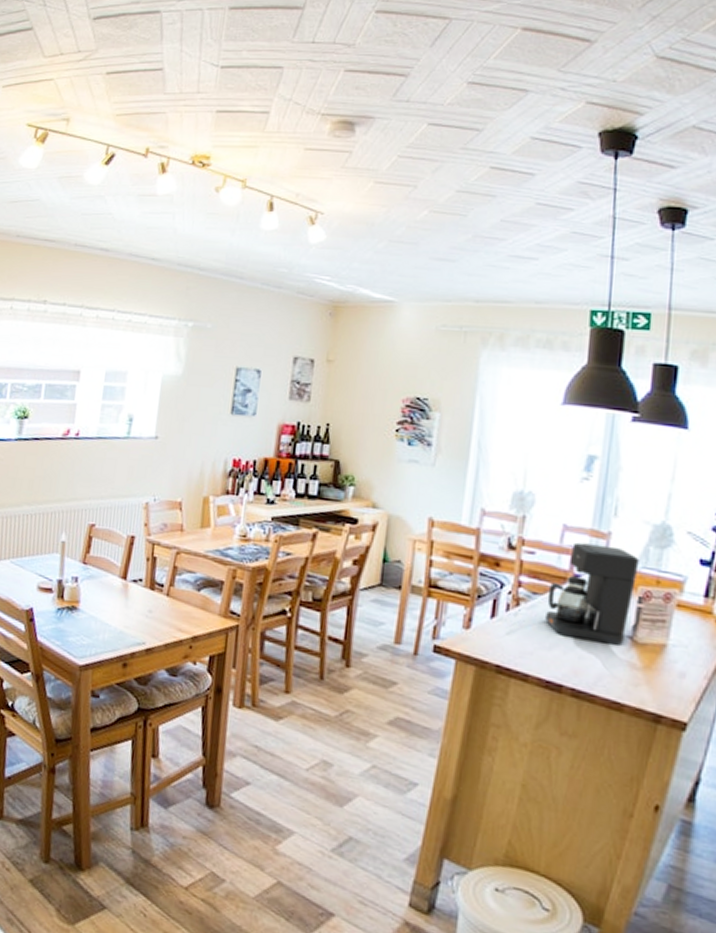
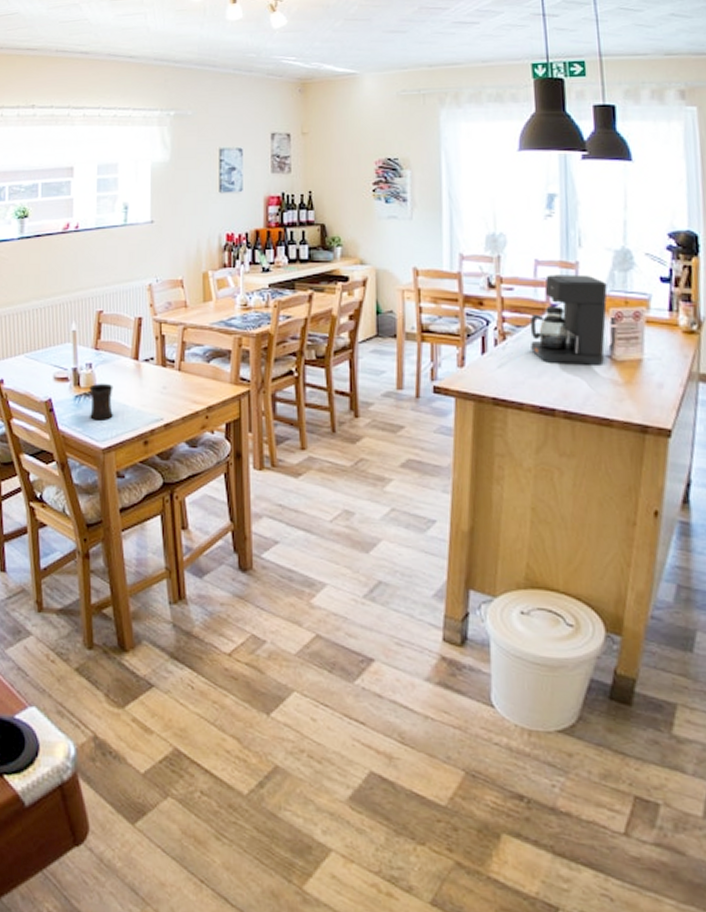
mug: none [70,598,98,637] -> present [89,383,113,420]

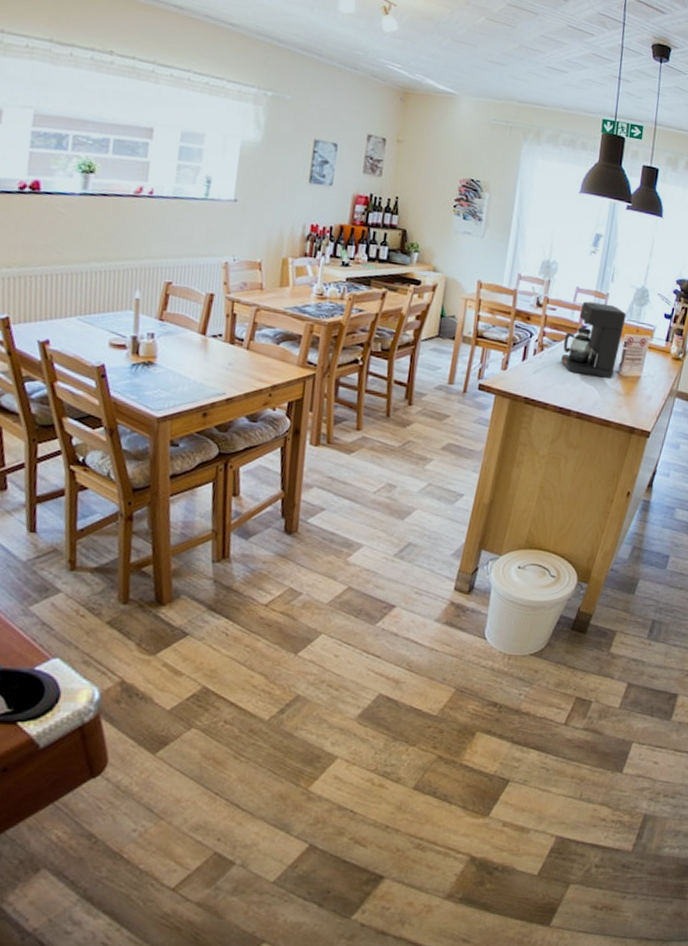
mug: present [89,383,113,420] -> none [147,353,176,391]

